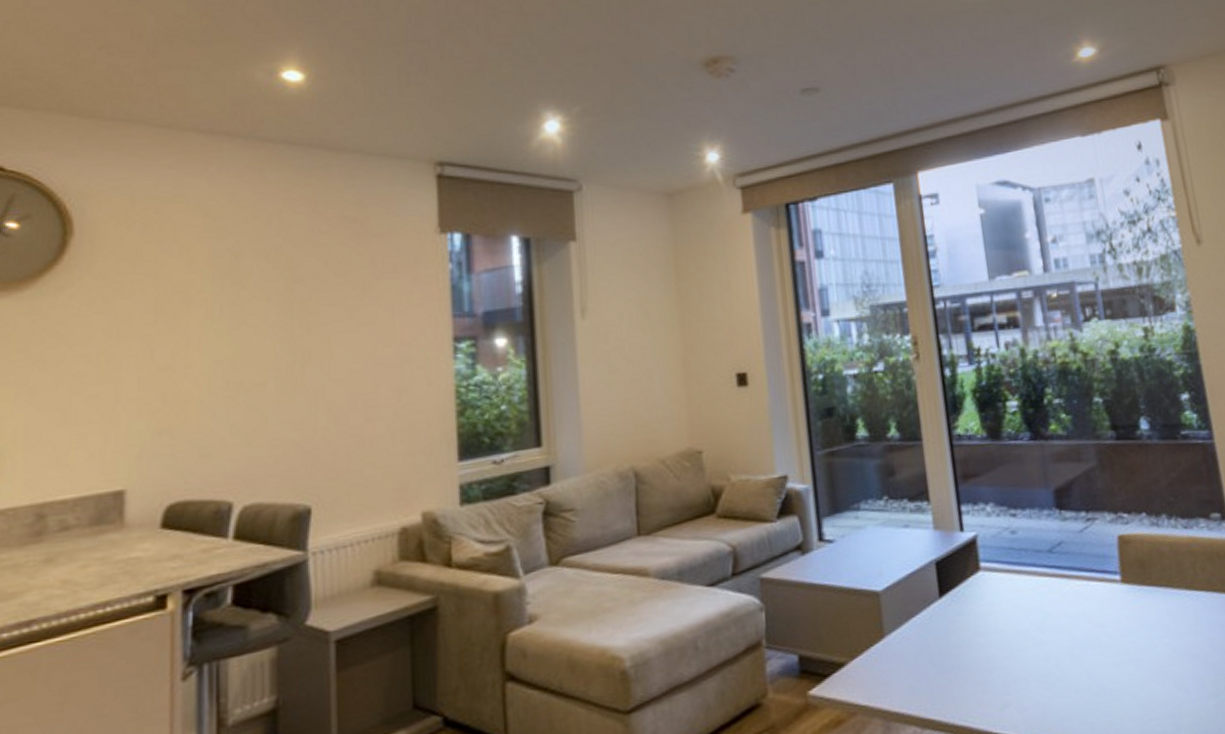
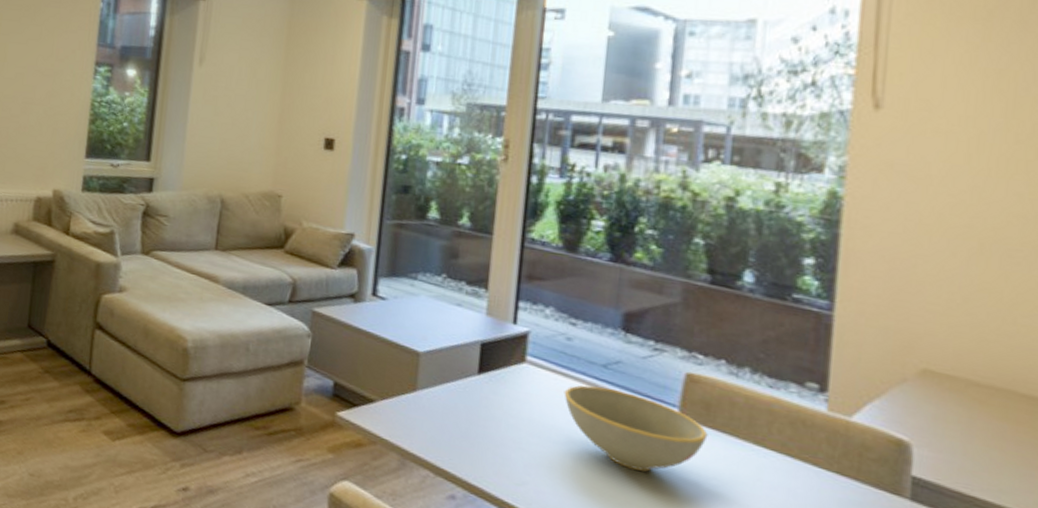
bowl: none [1021,572,1150,653] -> present [564,385,708,472]

